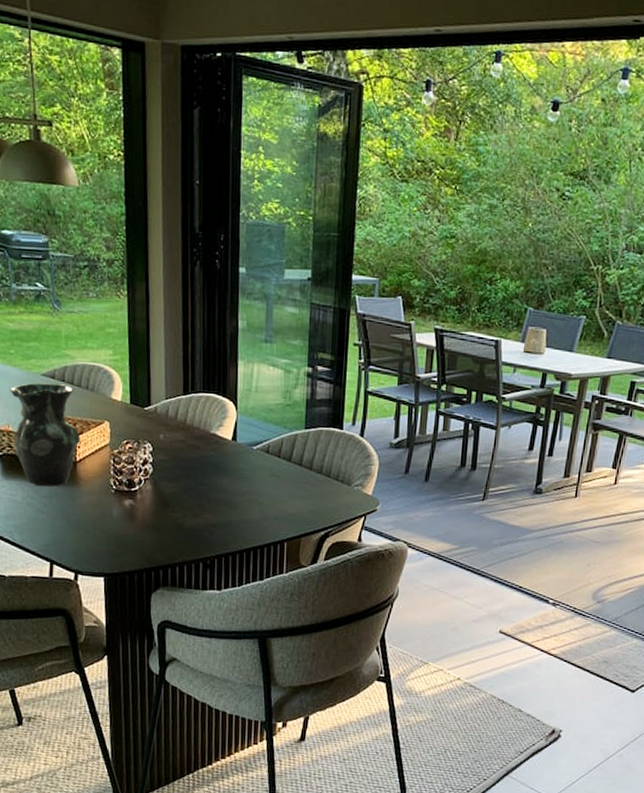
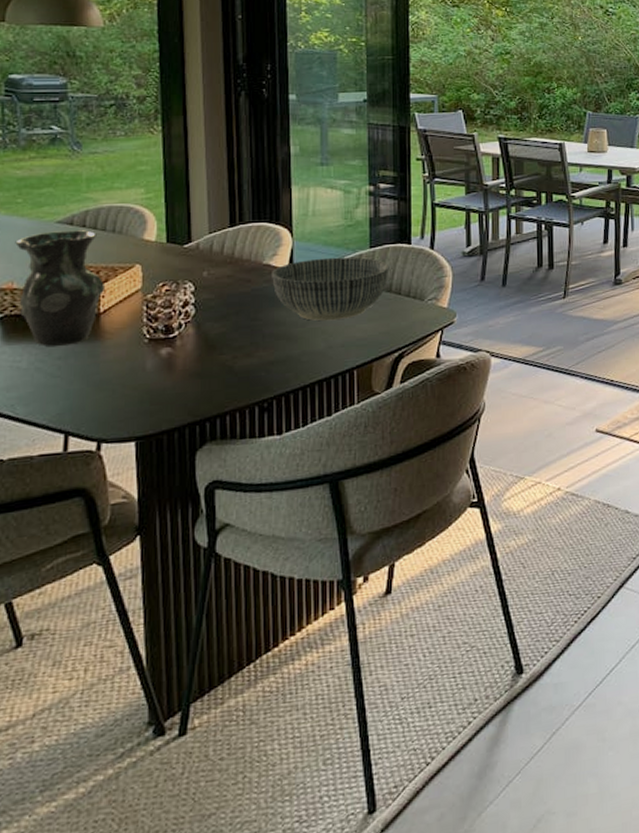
bowl: none [216,433,322,494] -> present [270,257,390,321]

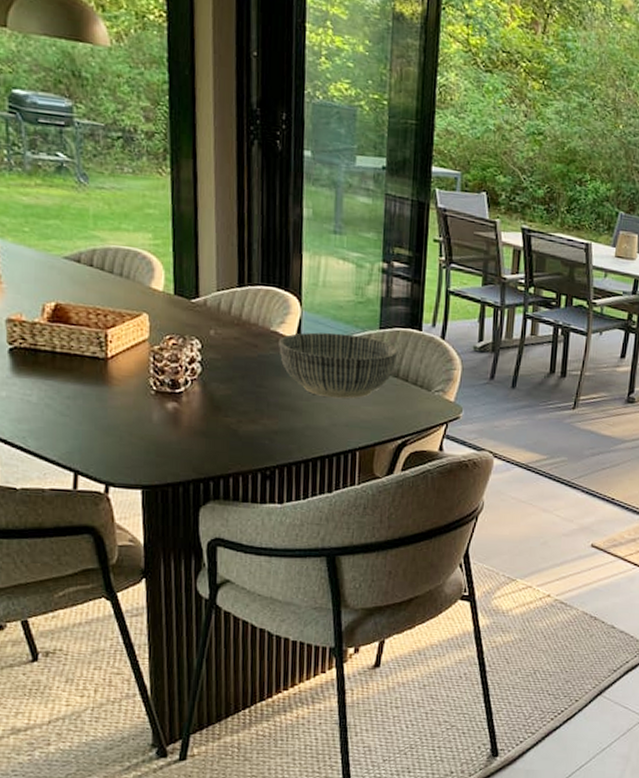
vase: present [15,230,106,346] -> none [23,266,113,386]

